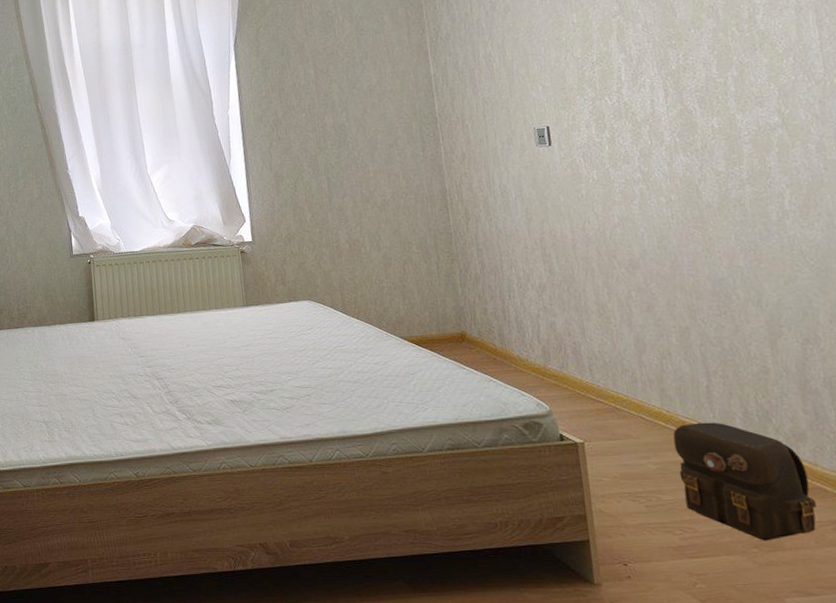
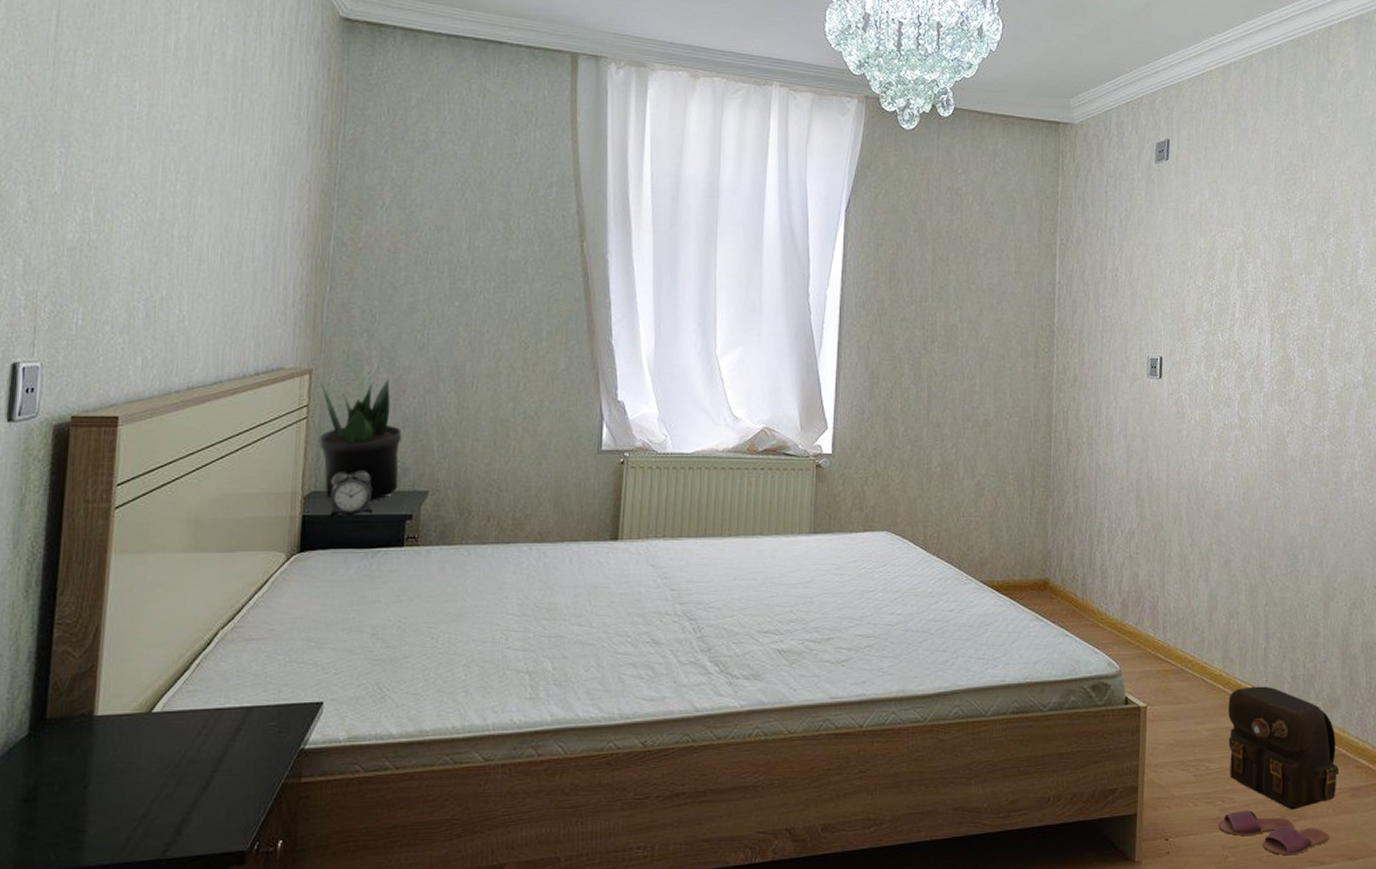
slippers: none [680,540,817,585] -> present [1218,811,1330,856]

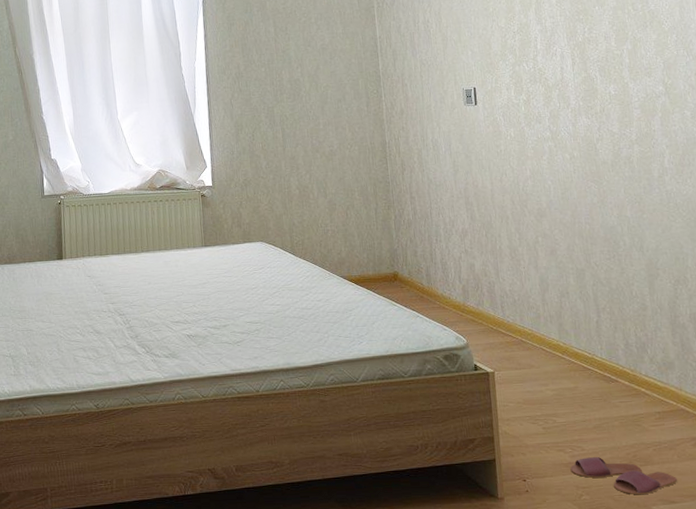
backpack: present [1228,686,1339,810] -> none [567,353,680,457]

